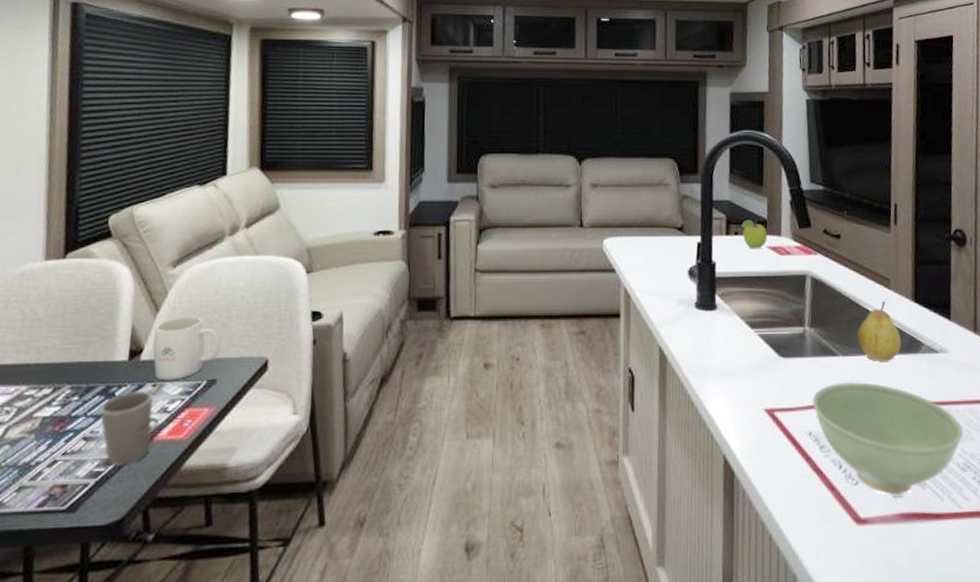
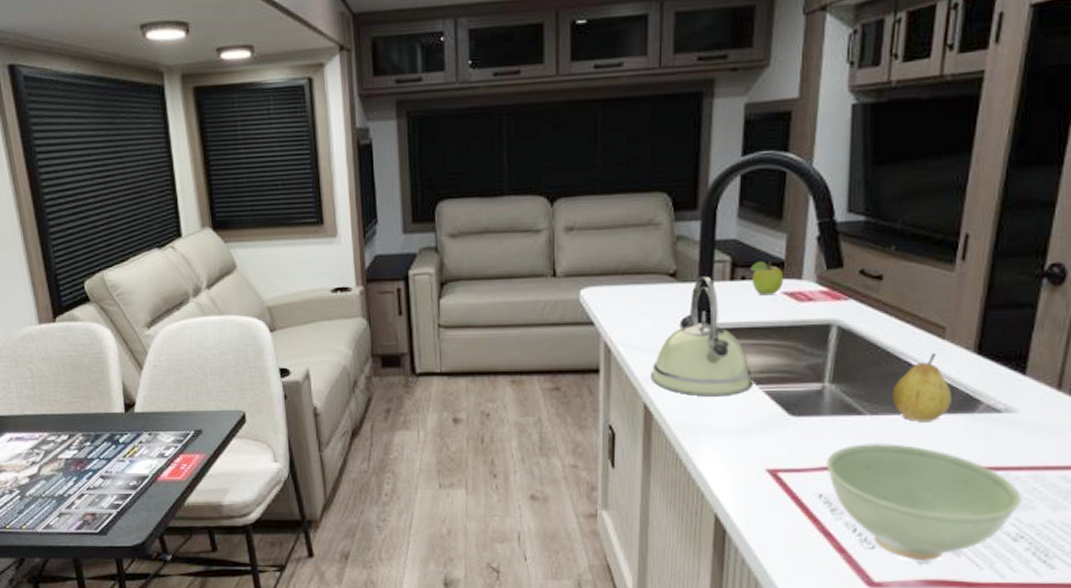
cup: present [99,390,161,466] -> none [108,438,161,500]
mug: present [152,316,221,381] -> none [142,373,201,430]
kettle: none [664,230,749,340] -> present [650,275,753,397]

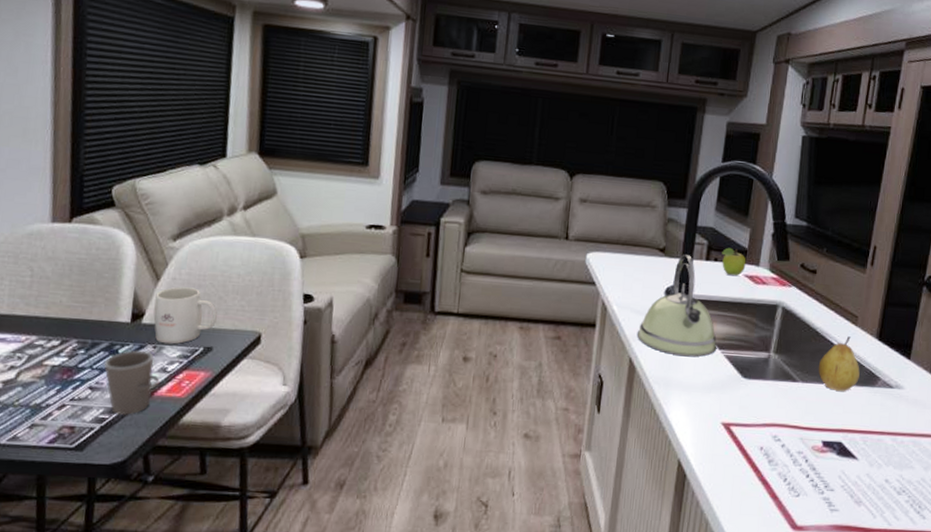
cup: none [108,438,161,500] -> present [103,350,160,415]
mug: none [142,373,201,430] -> present [153,286,217,344]
bowl: present [826,442,1022,562] -> none [767,405,905,510]

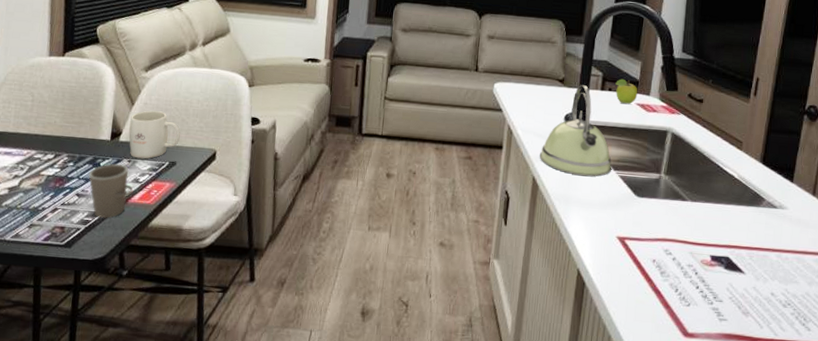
fruit: present [818,336,860,392] -> none [706,160,745,211]

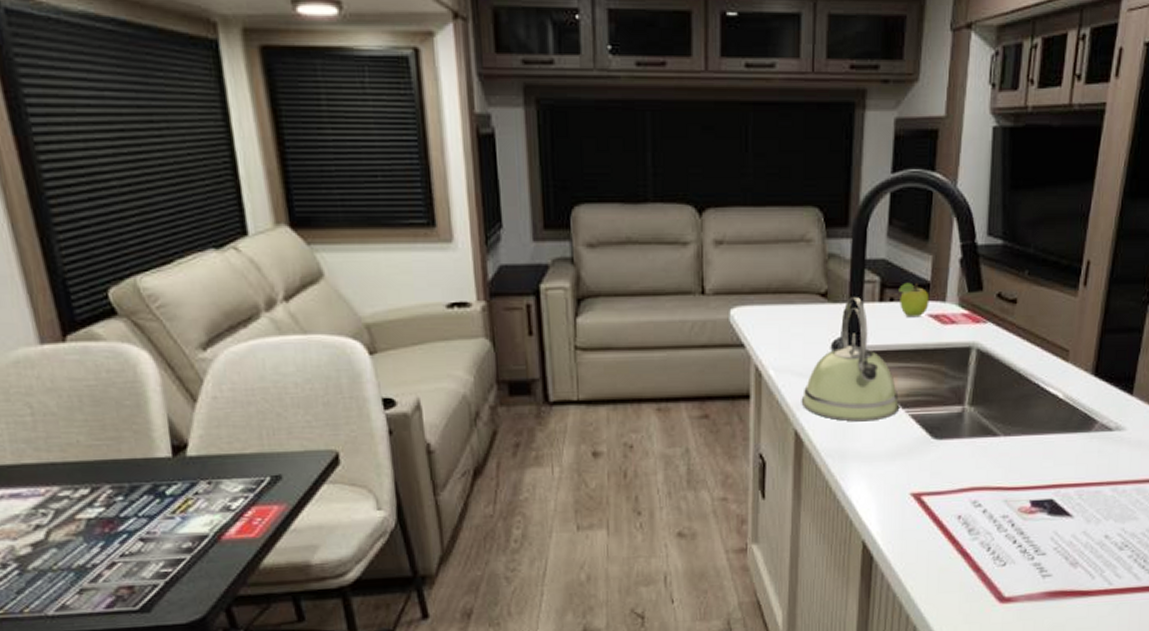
cup: present [88,163,134,218] -> none [150,488,226,566]
mug: present [129,110,180,159] -> none [196,406,280,478]

